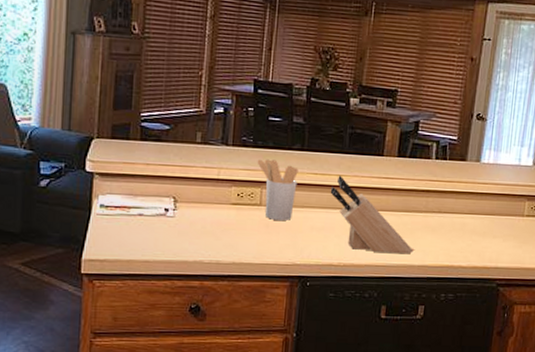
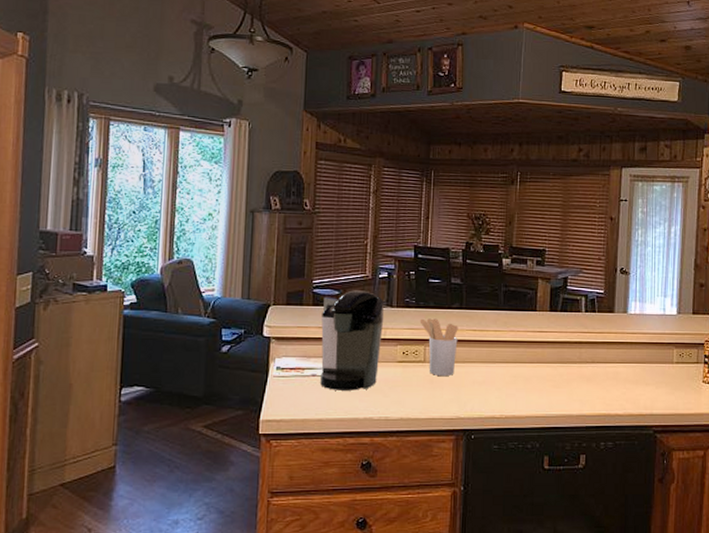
coffee maker: none [148,125,219,232] -> present [320,290,384,391]
knife block: present [330,175,414,255] -> none [489,330,571,405]

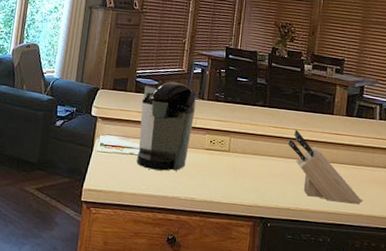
utensil holder: present [420,318,458,376] -> none [227,112,261,166]
knife block: none [489,330,571,405] -> present [288,129,363,205]

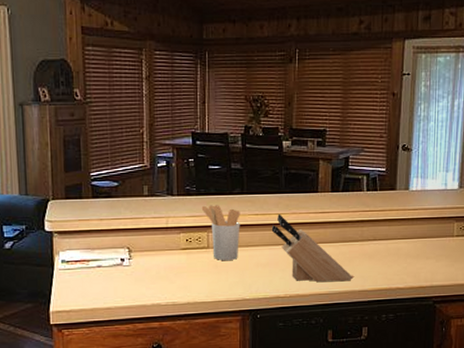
coffee maker: present [137,82,196,171] -> none [102,180,166,280]
utensil holder: none [227,112,261,166] -> present [201,205,240,260]

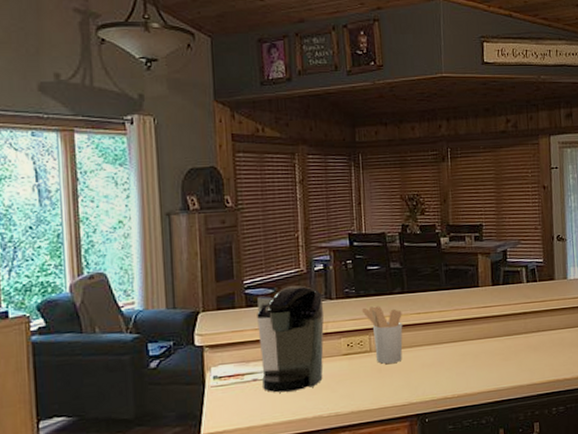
coffee maker: none [102,180,166,280] -> present [257,285,325,393]
knife block: present [271,213,353,282] -> none [434,311,521,380]

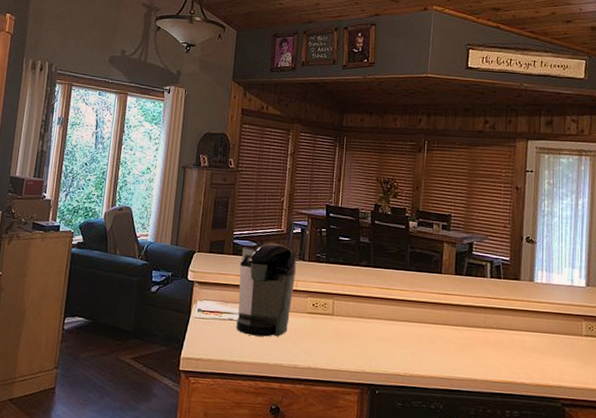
utensil holder: present [361,306,403,364] -> none [329,274,366,330]

